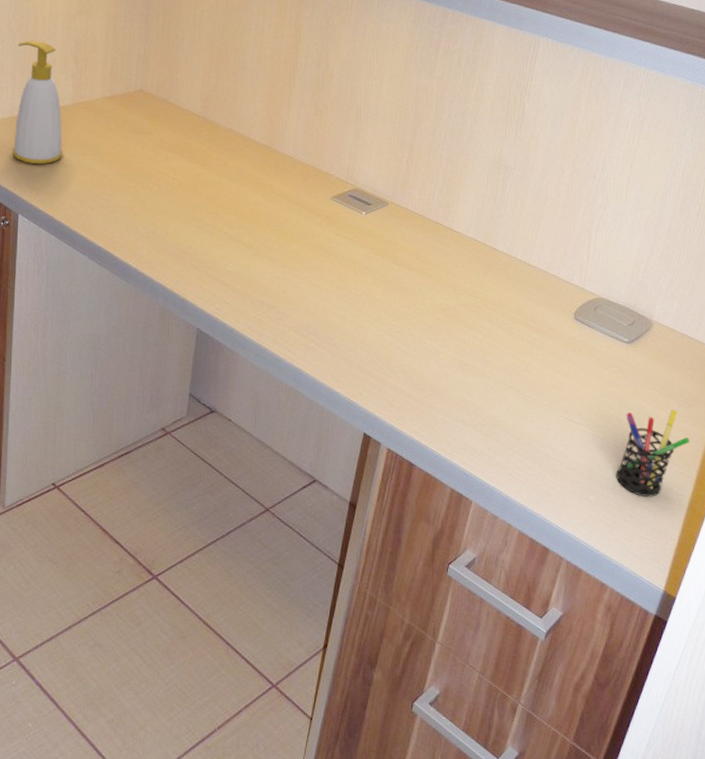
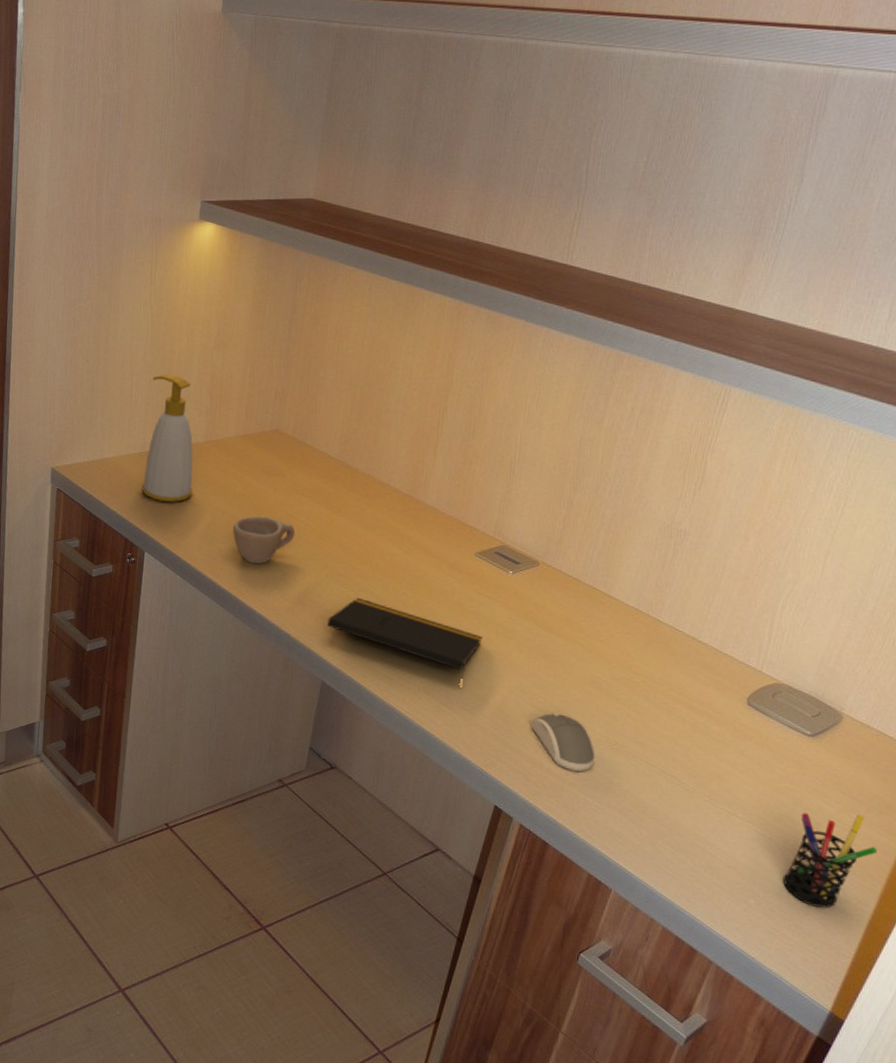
cup: none [104,173,164,220] -> present [233,516,296,565]
notepad: none [198,245,343,316] -> present [326,597,483,679]
computer mouse: none [391,341,449,393] -> present [531,713,595,772]

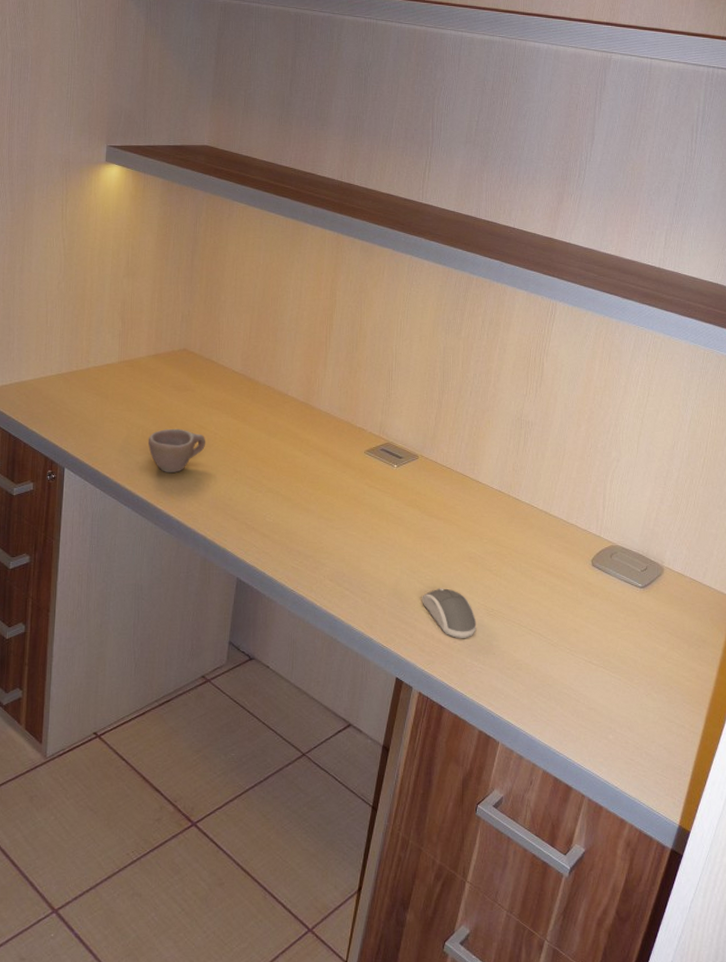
soap bottle: present [141,374,193,502] -> none [59,301,109,419]
notepad: present [326,597,483,679] -> none [238,497,376,565]
pen holder: present [783,813,877,908] -> none [633,650,700,735]

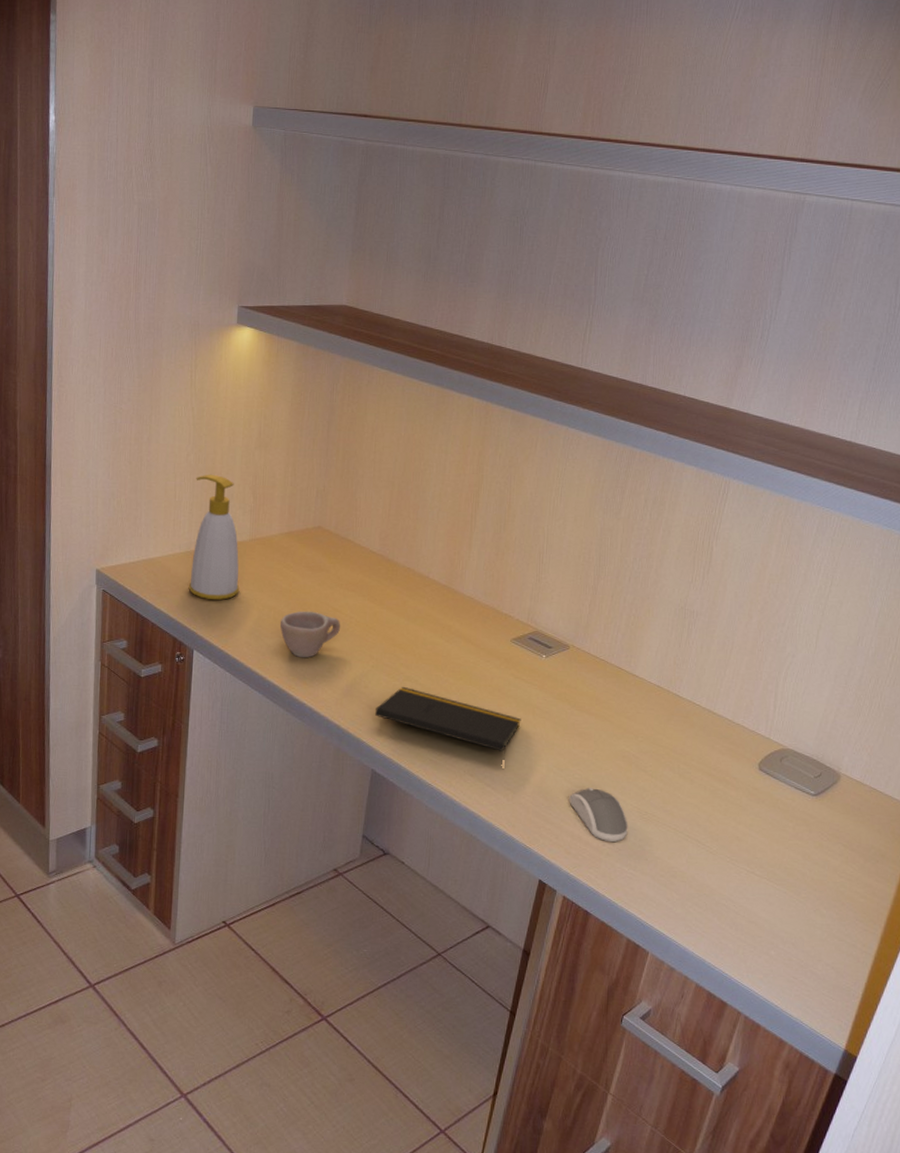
soap bottle: none [59,301,109,419] -> present [188,474,240,600]
notepad: none [238,497,376,565] -> present [374,686,521,760]

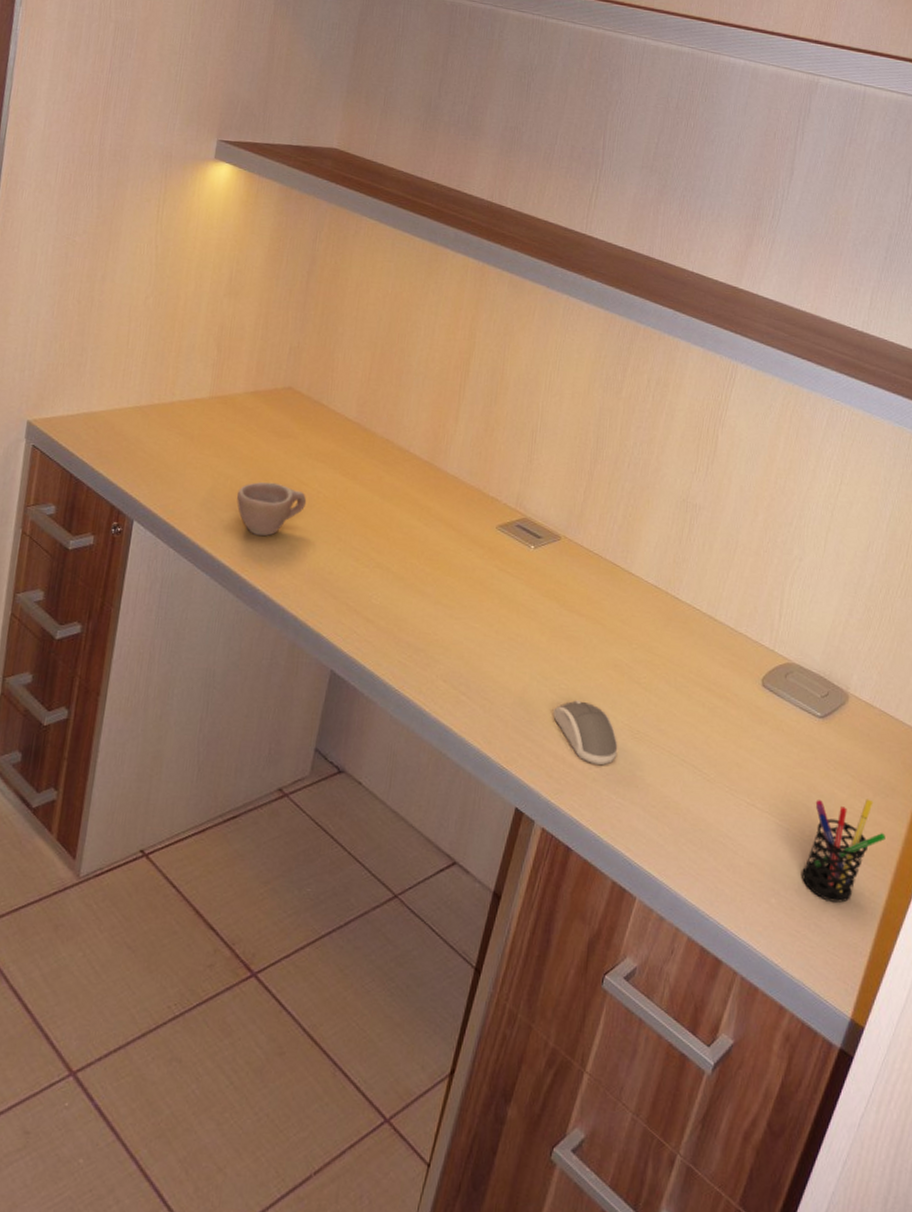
soap bottle: present [188,474,240,600] -> none [134,320,197,464]
notepad: present [374,686,521,760] -> none [338,574,504,665]
pen holder: none [798,864,876,954] -> present [802,799,886,903]

